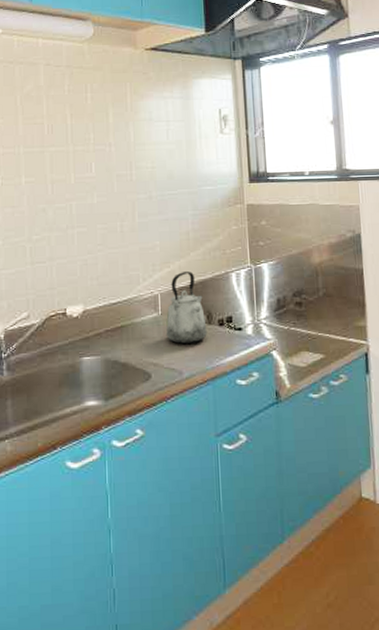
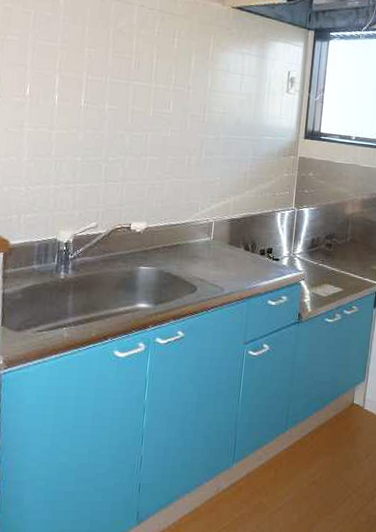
kettle: present [166,271,207,344] -> none [215,206,250,267]

